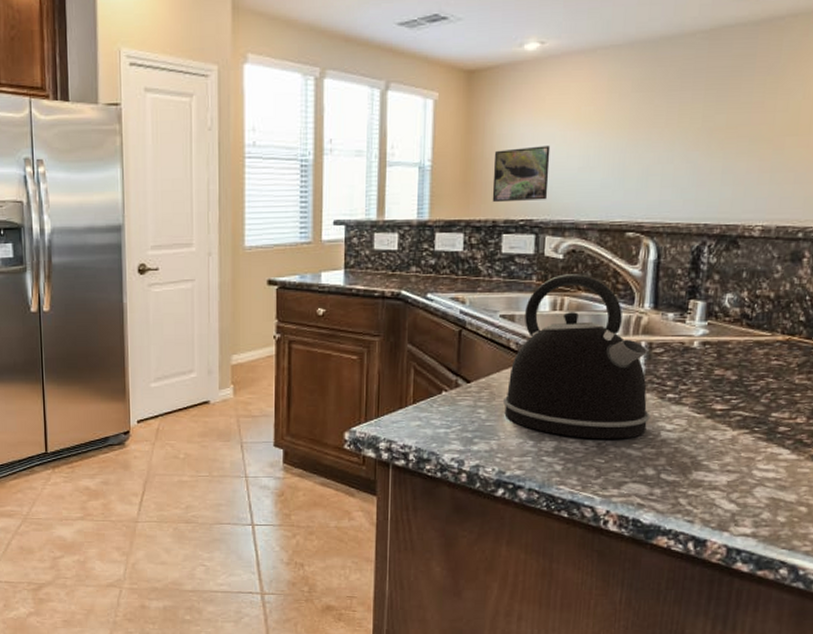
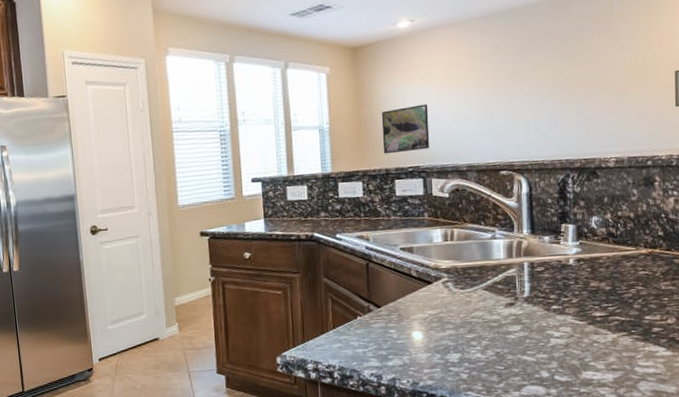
kettle: present [502,274,650,440] -> none [410,208,539,349]

